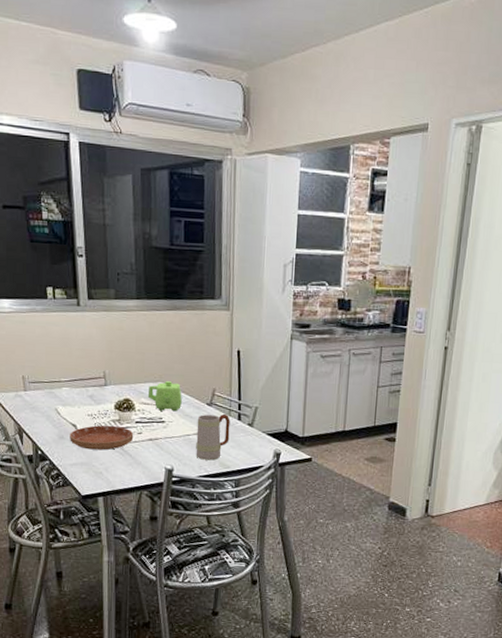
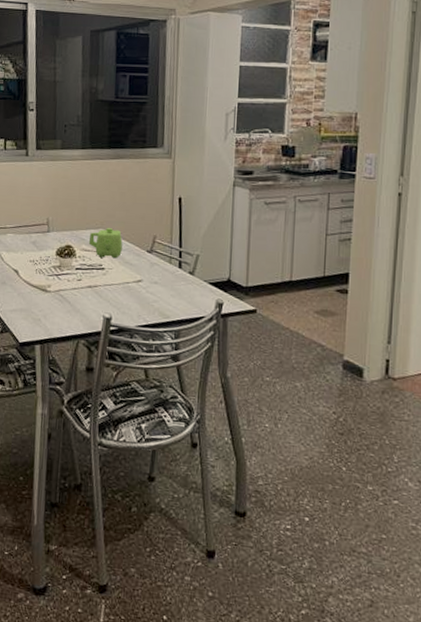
saucer: present [70,425,134,451] -> none [11,271,73,297]
mug: present [196,414,230,461] -> none [135,262,171,310]

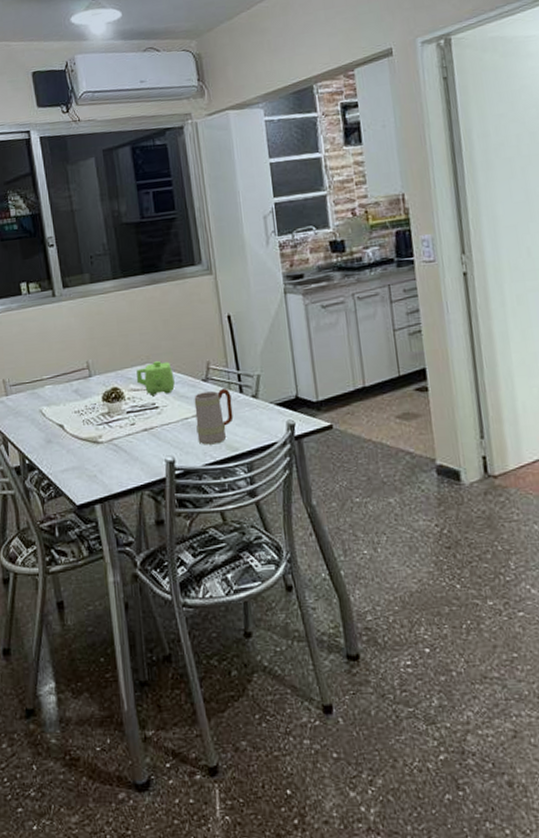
mug: none [135,262,171,310] -> present [194,389,234,445]

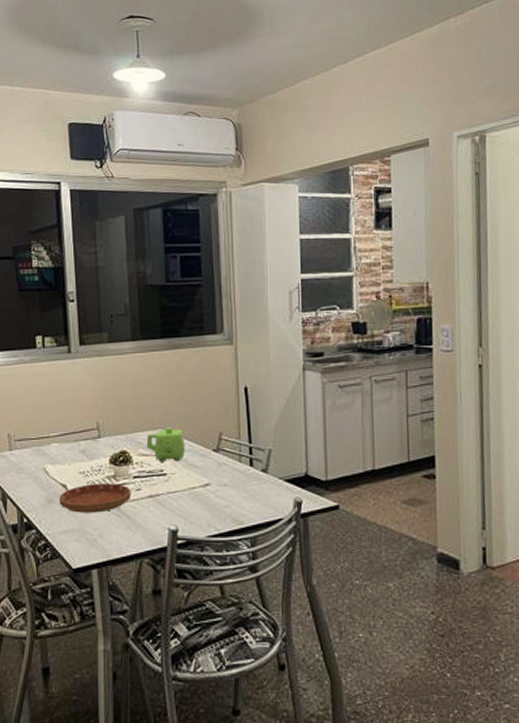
saucer: none [57,419,127,451] -> present [59,483,132,513]
mug: present [194,389,234,445] -> none [203,461,241,516]

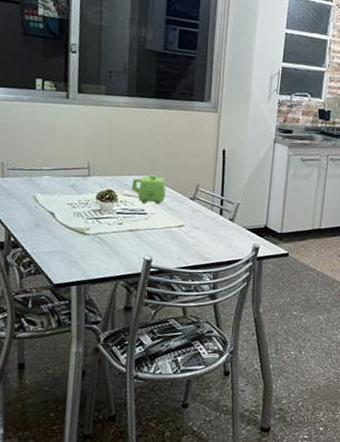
saucer: present [59,483,132,513] -> none [46,214,114,240]

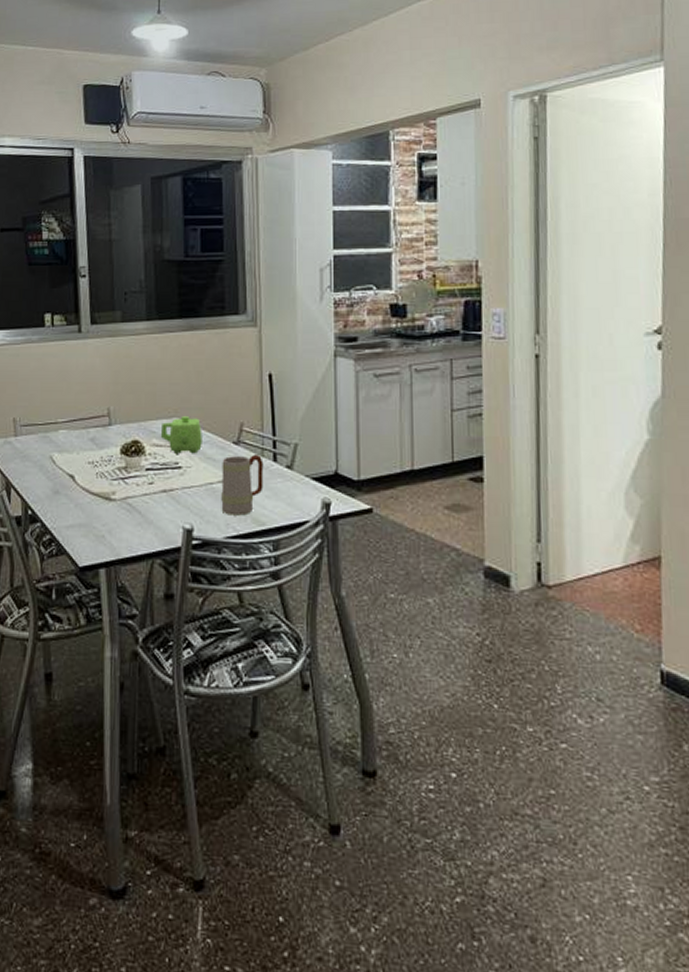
mug: none [175,208,212,253] -> present [221,455,264,516]

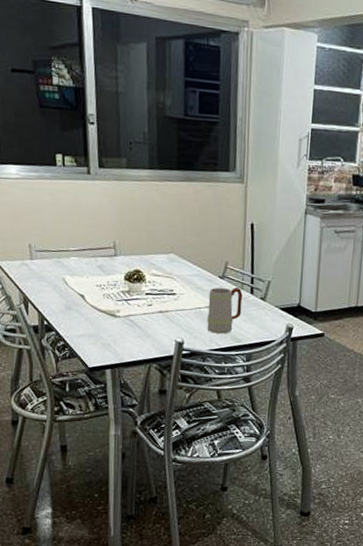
teapot: present [160,416,202,454] -> none [158,253,194,284]

